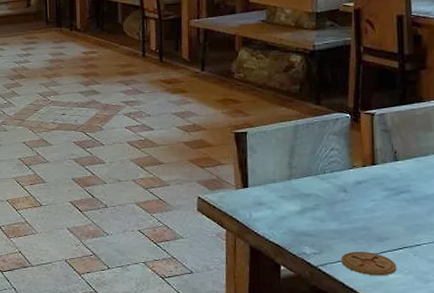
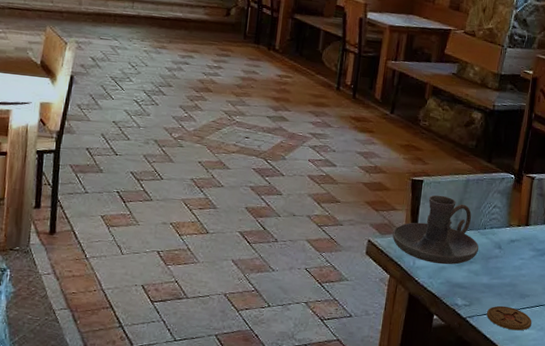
candle holder: none [223,144,321,214] -> present [392,195,479,265]

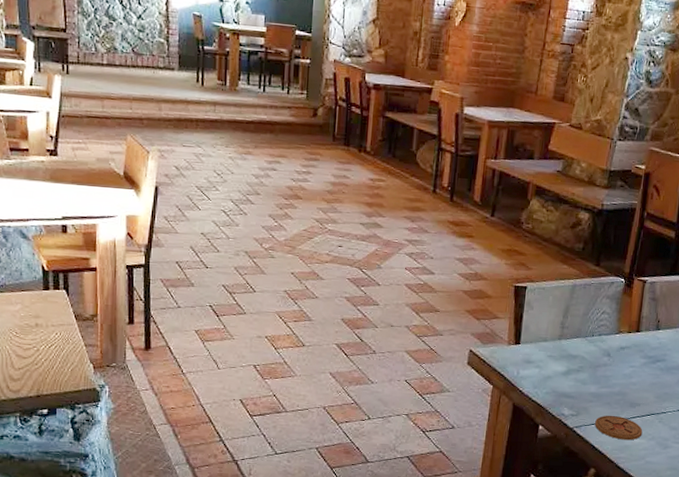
candle holder: present [392,195,479,265] -> none [495,301,587,374]

